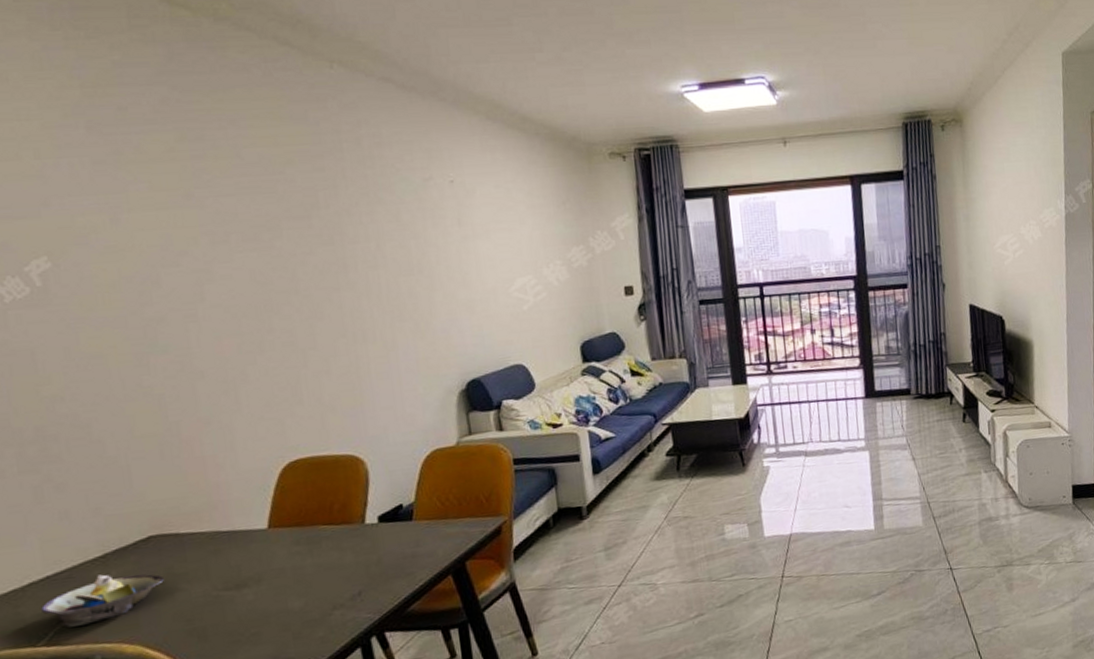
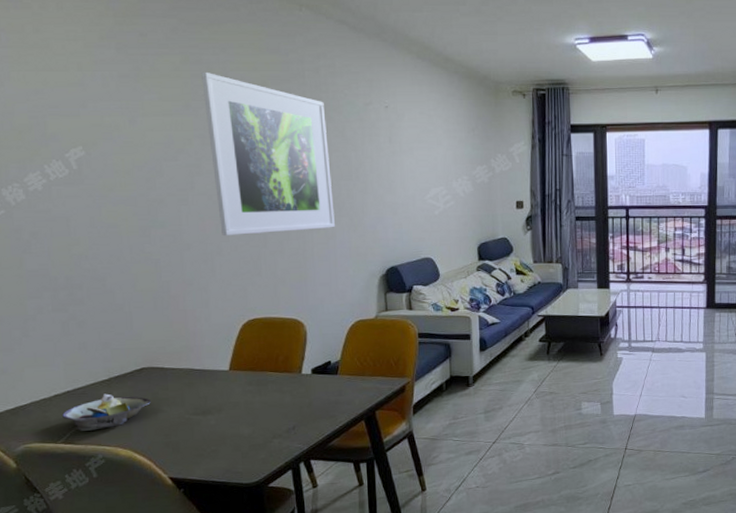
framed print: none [205,151,396,358] -> present [201,71,335,236]

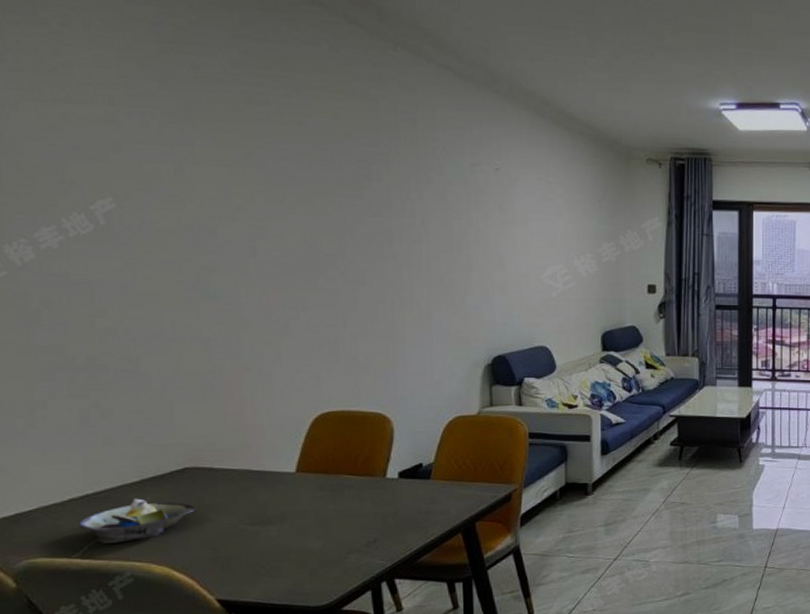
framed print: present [201,71,335,236] -> none [269,115,431,313]

